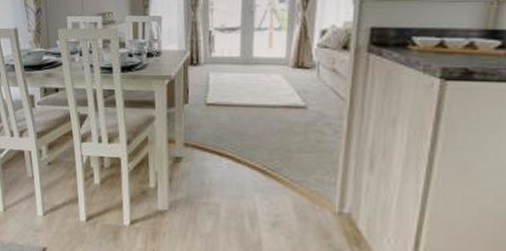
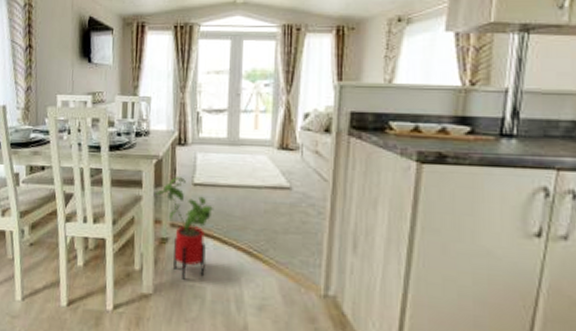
house plant: none [168,97,226,197] -> present [155,177,213,280]

